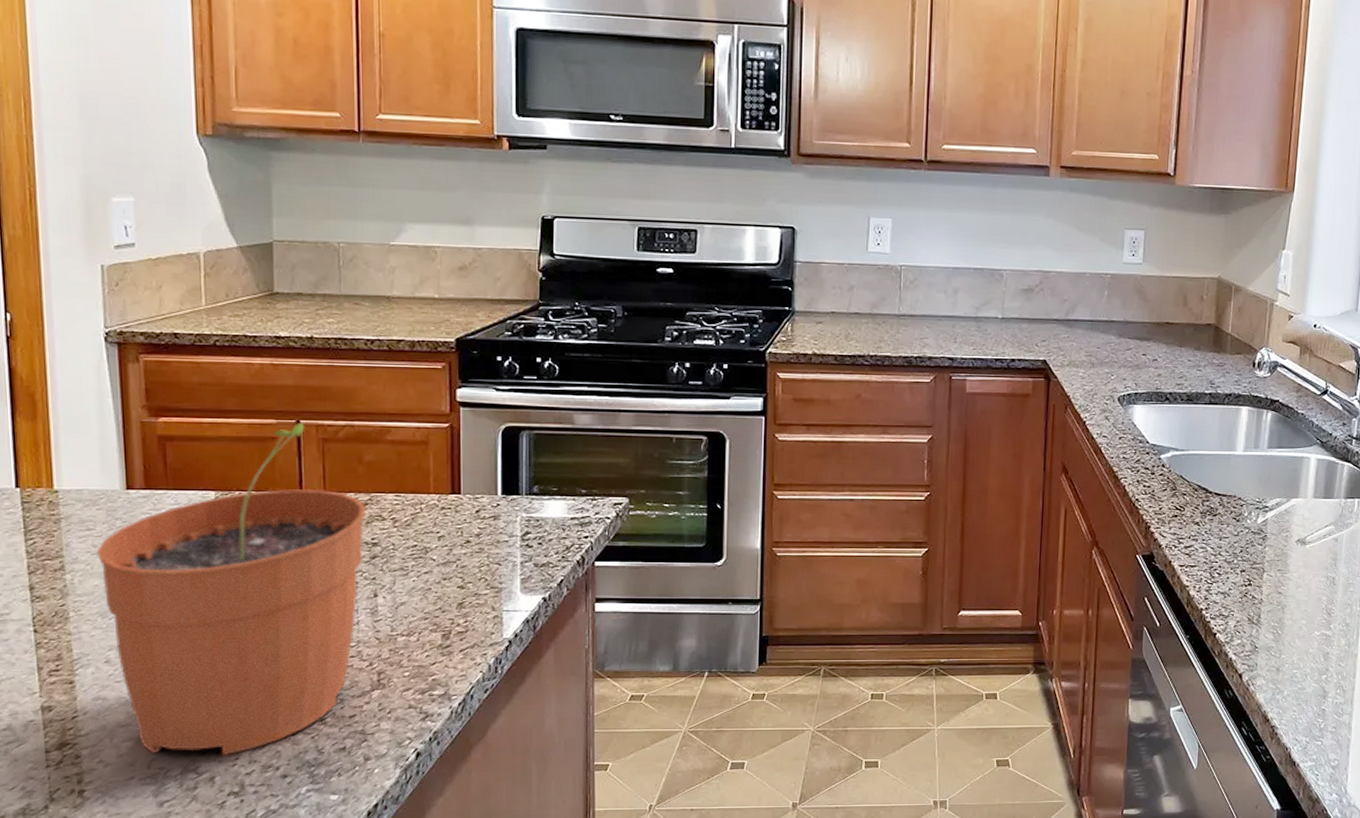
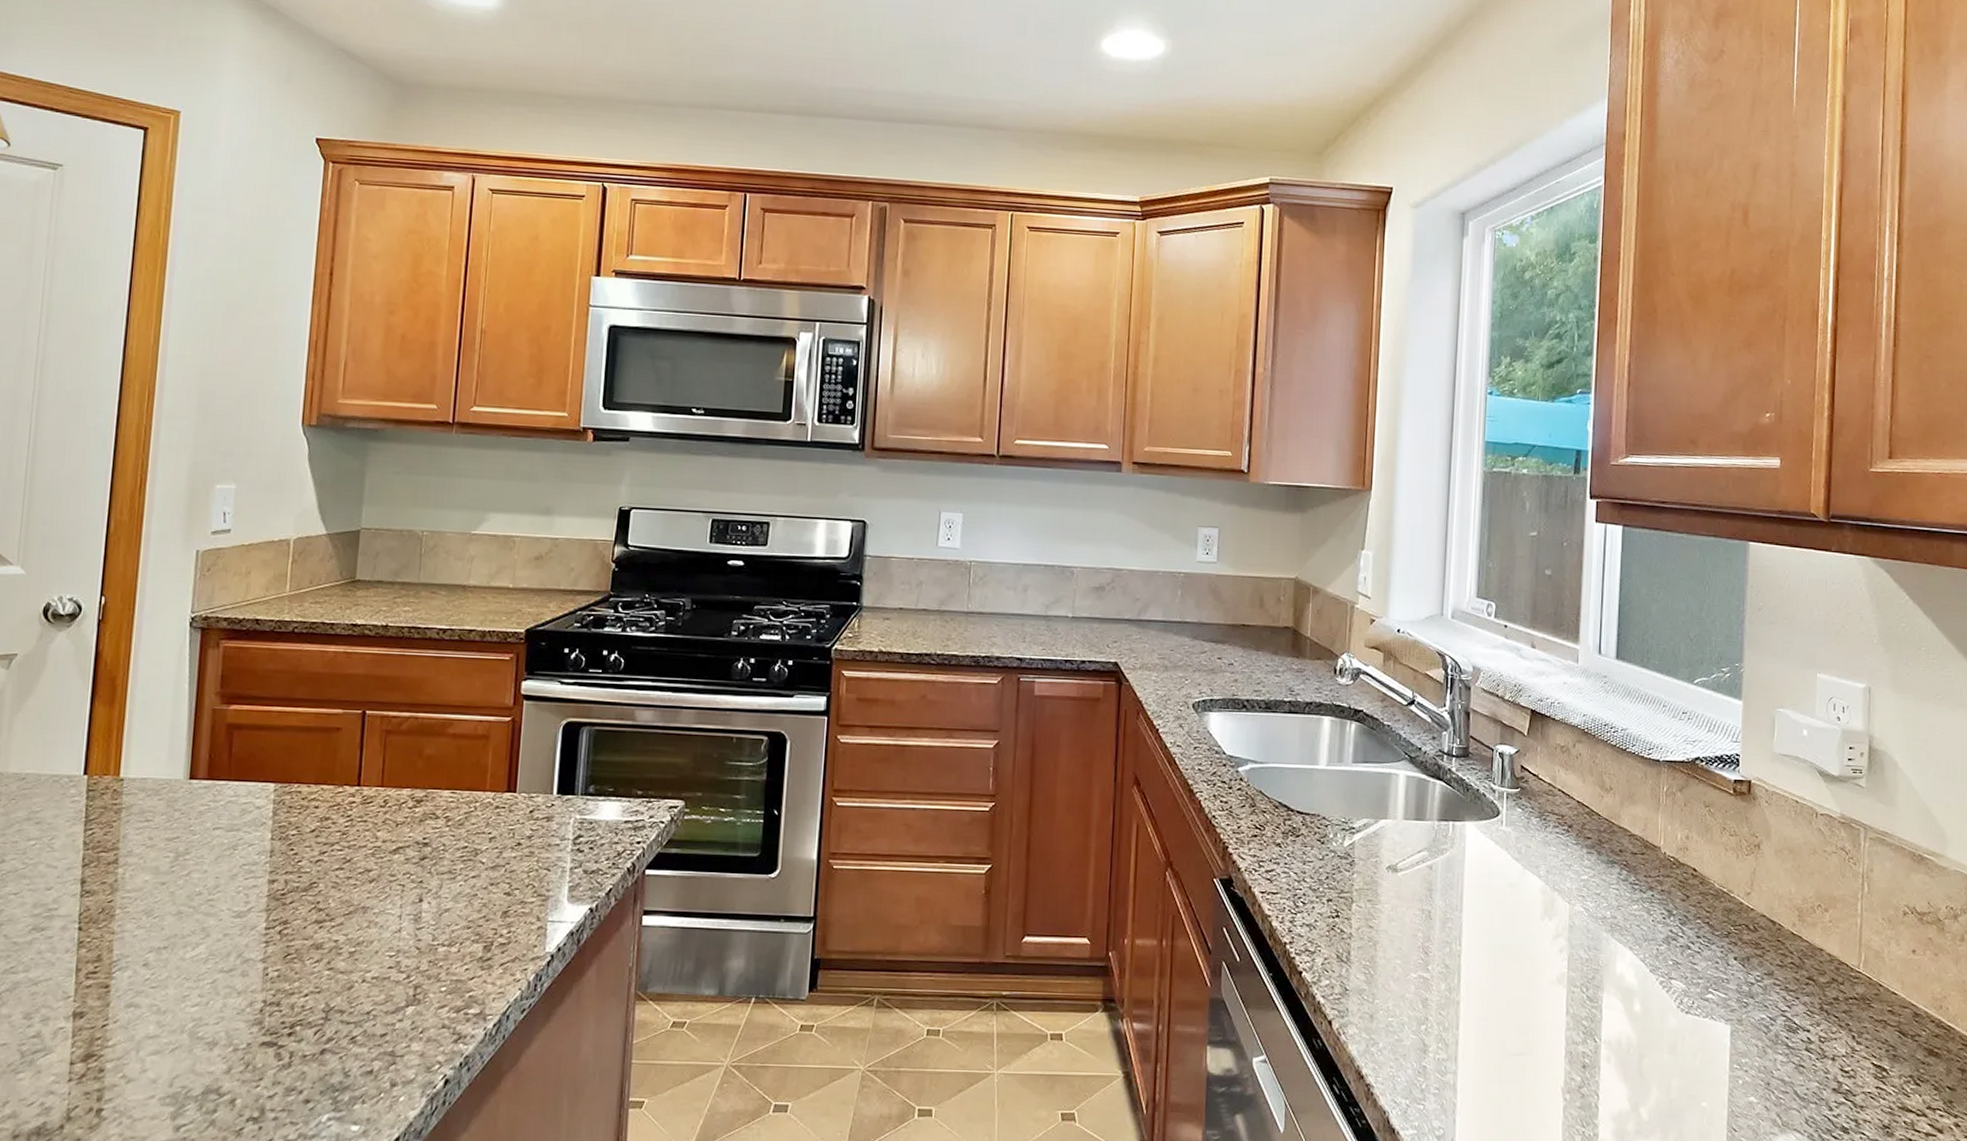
plant pot: present [96,423,366,756] -> none [151,714,421,1075]

